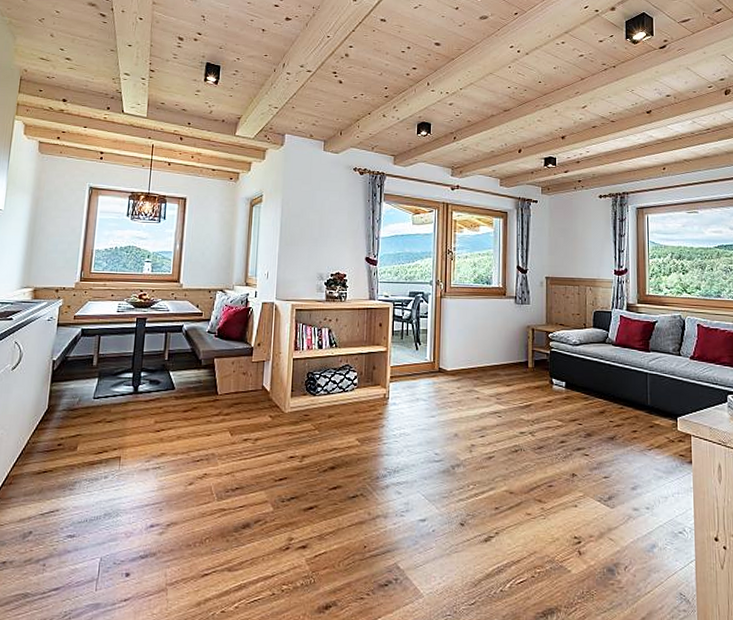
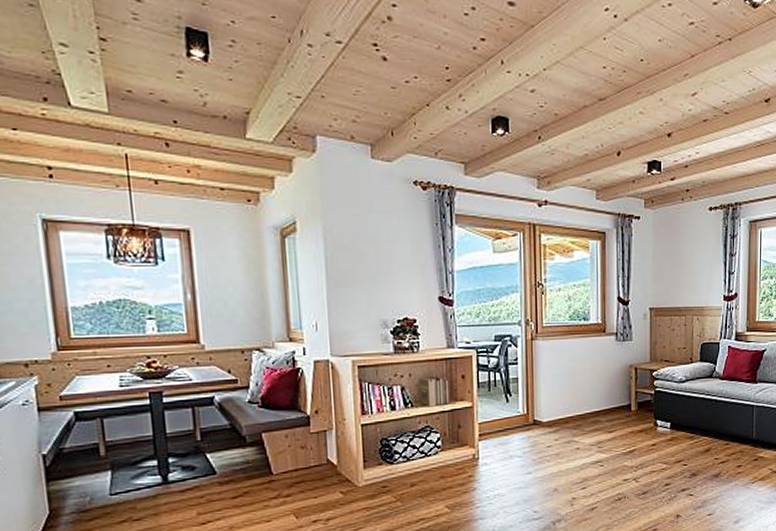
books: none [342,323,368,349] -> present [418,377,450,407]

